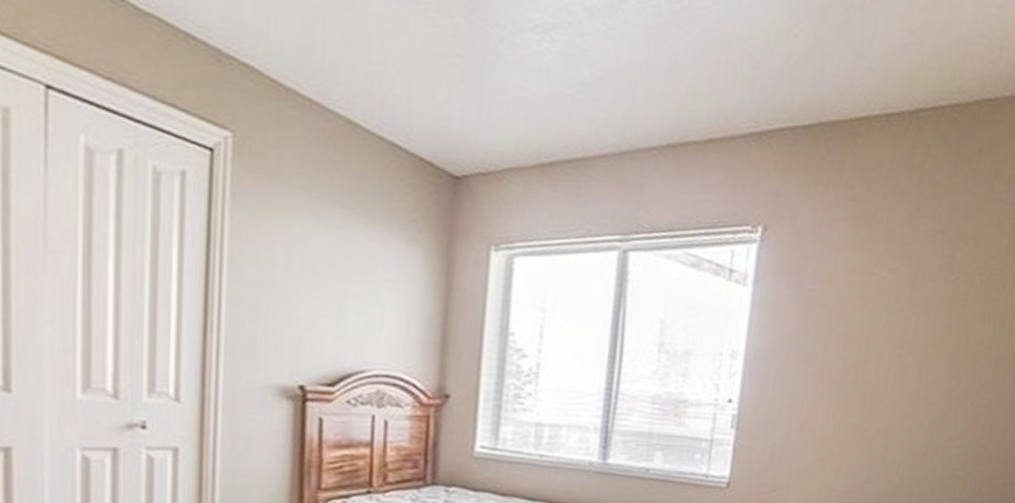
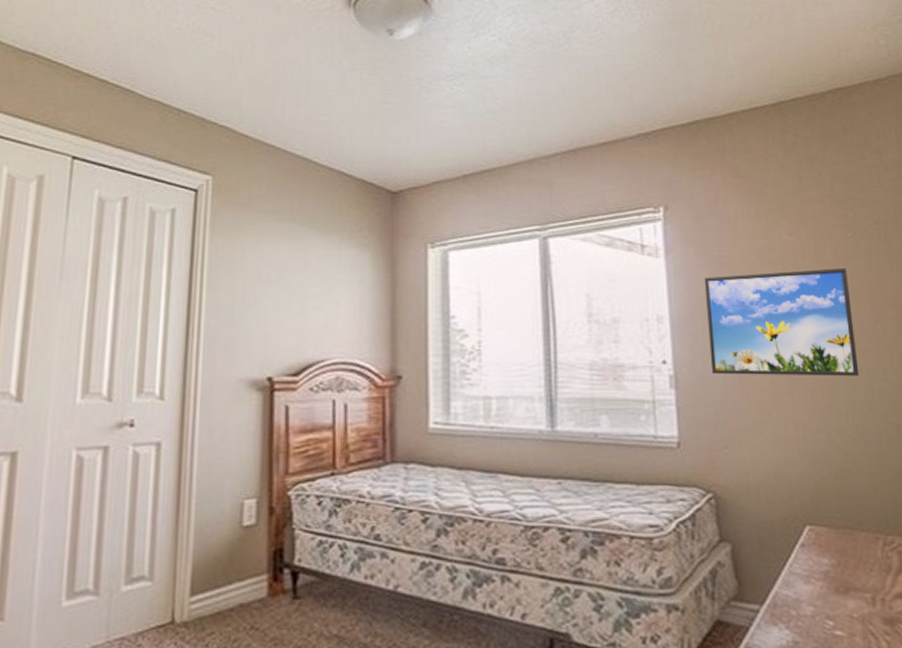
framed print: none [775,312,938,429] -> present [704,267,860,376]

